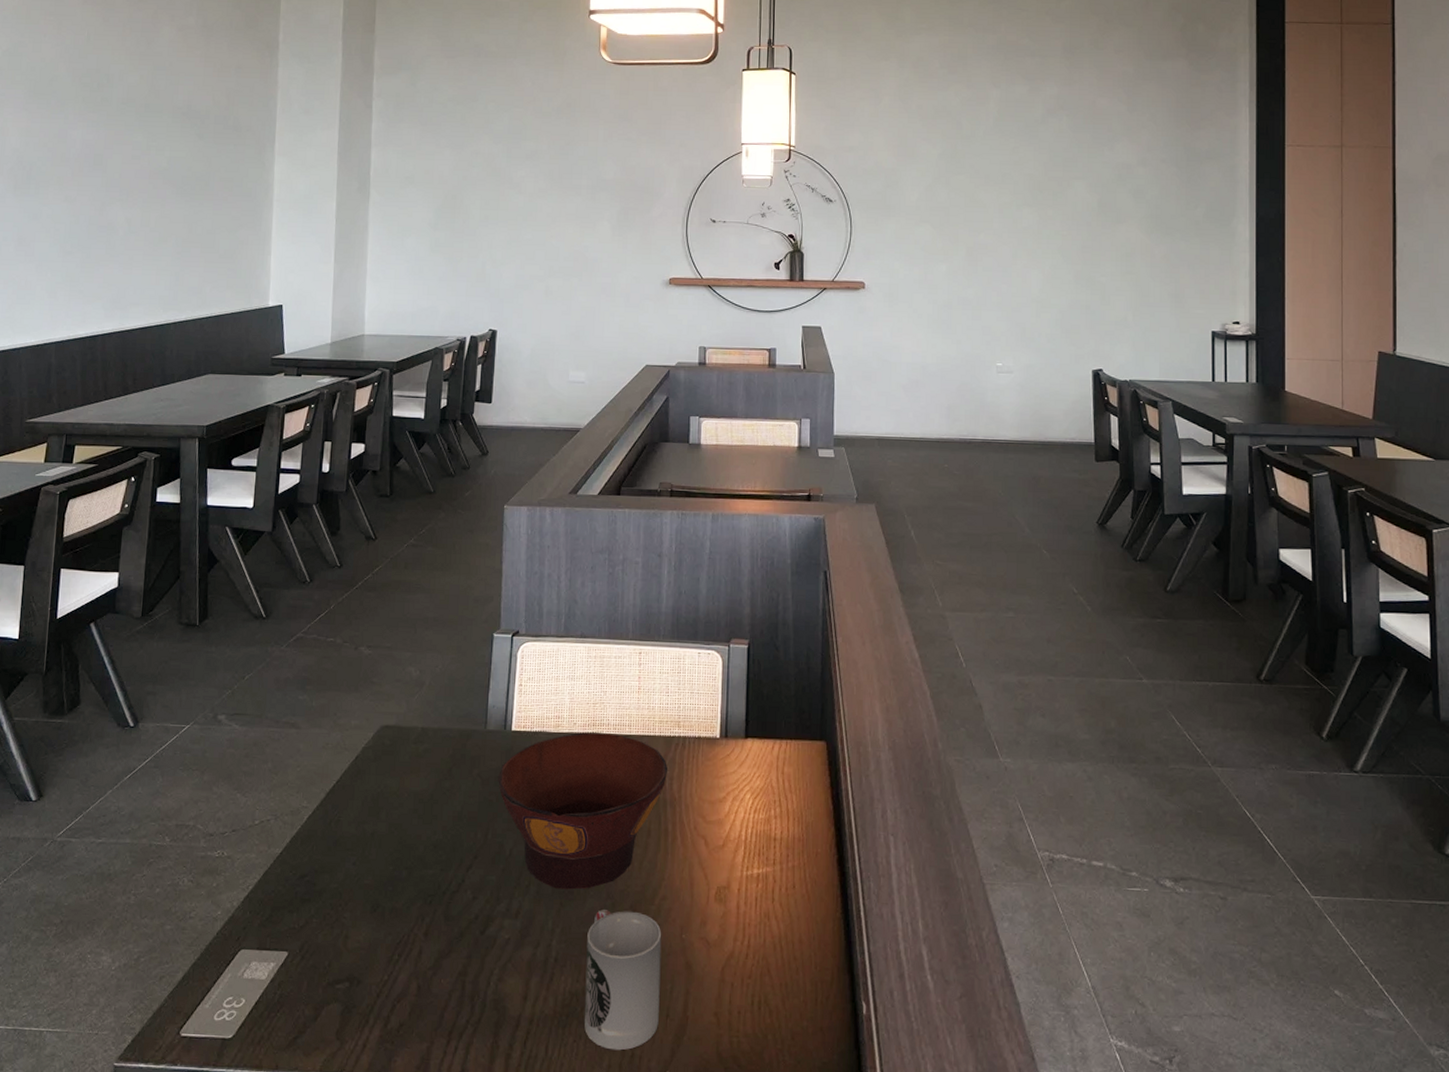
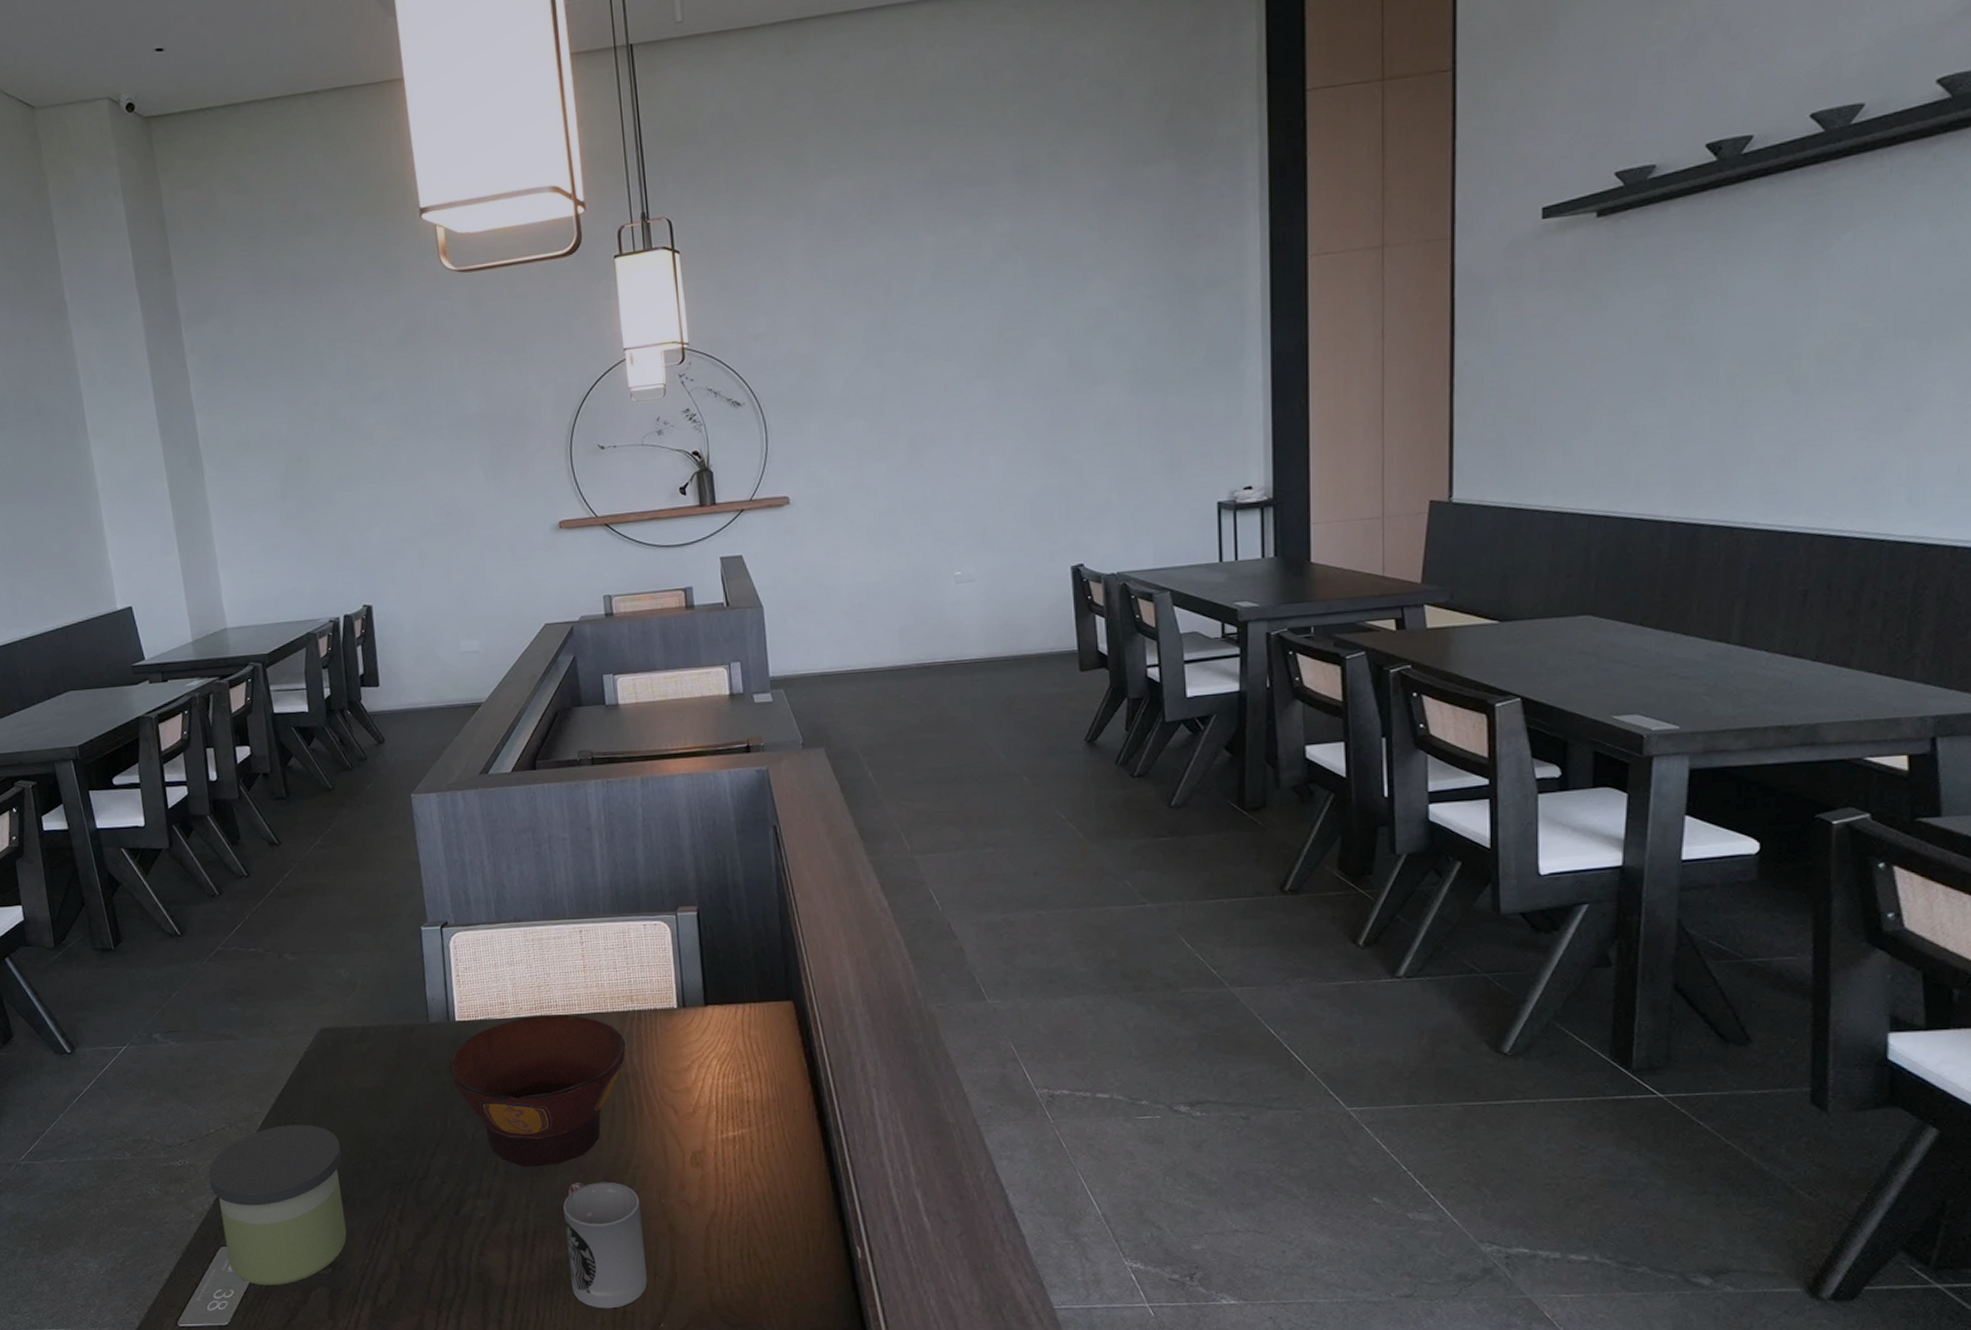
candle: none [243,822,380,997] -> present [208,1124,347,1285]

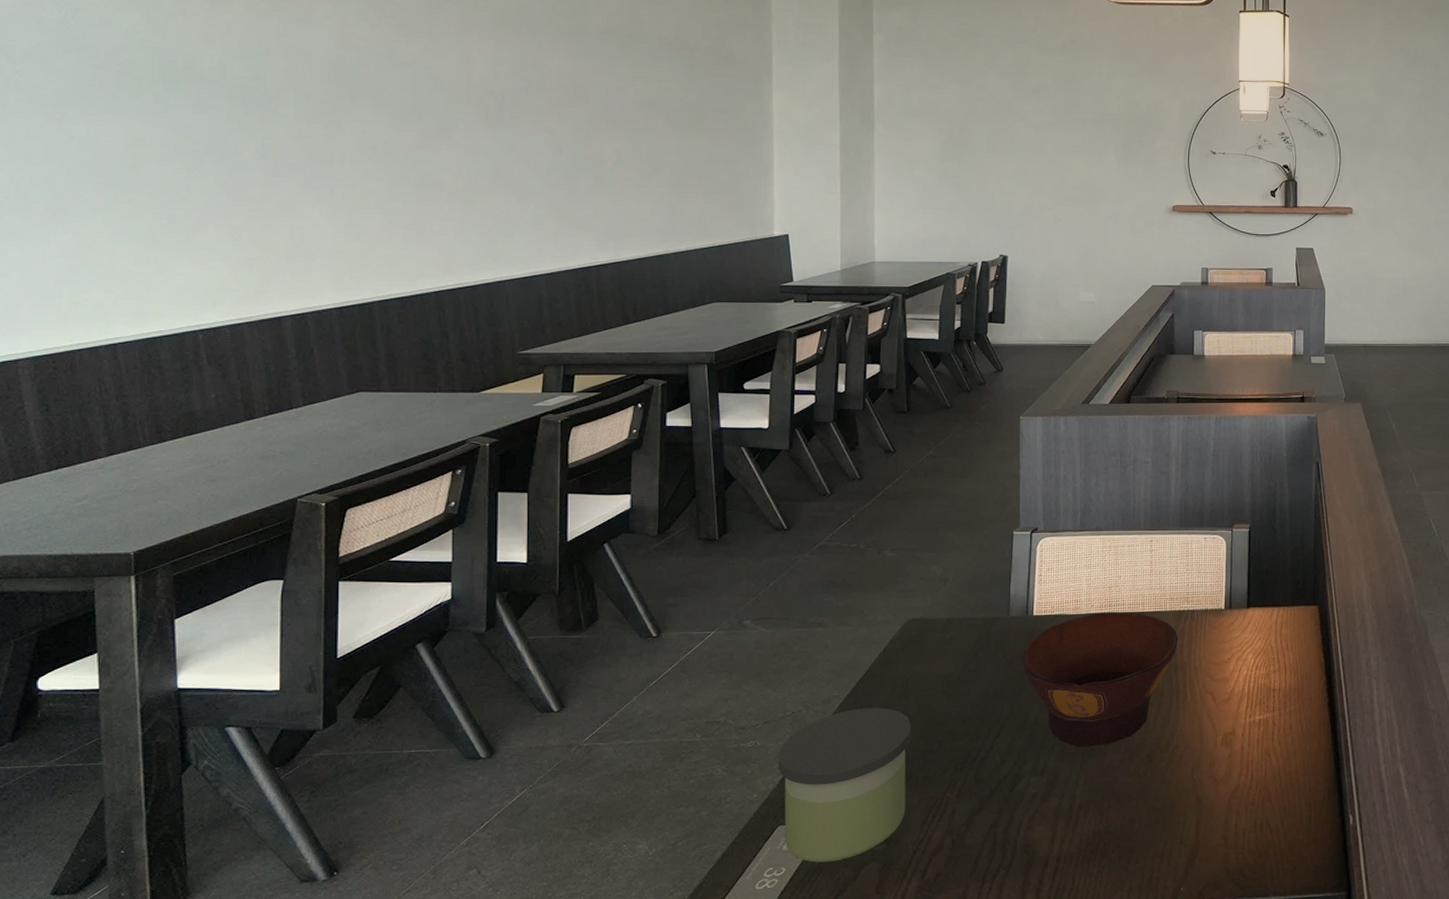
cup: present [563,1182,648,1309] -> none [1106,760,1175,876]

